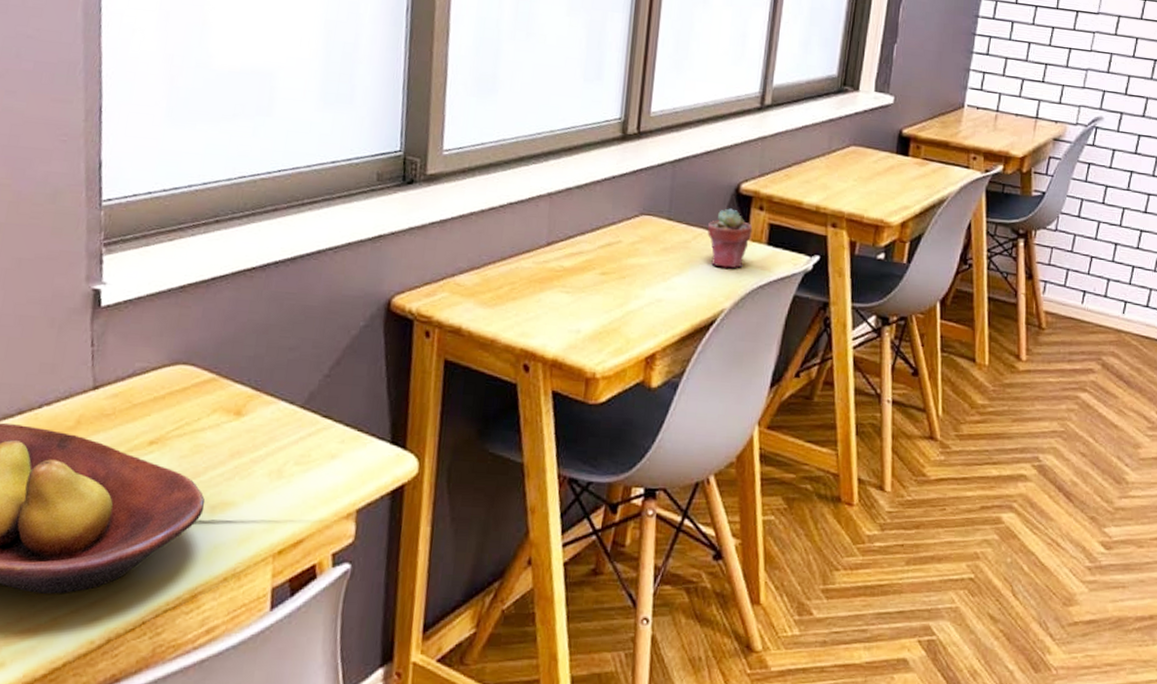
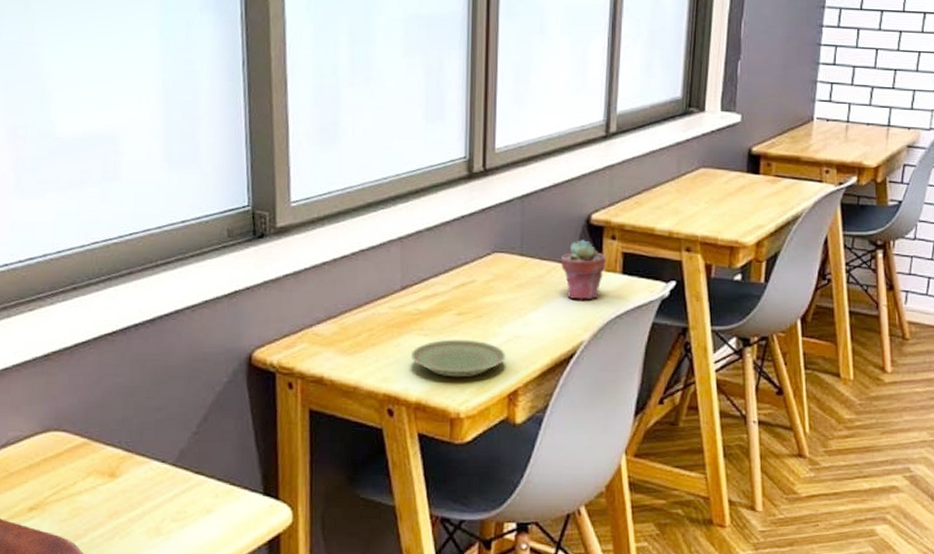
plate: none [551,298,647,337] -> present [410,339,506,378]

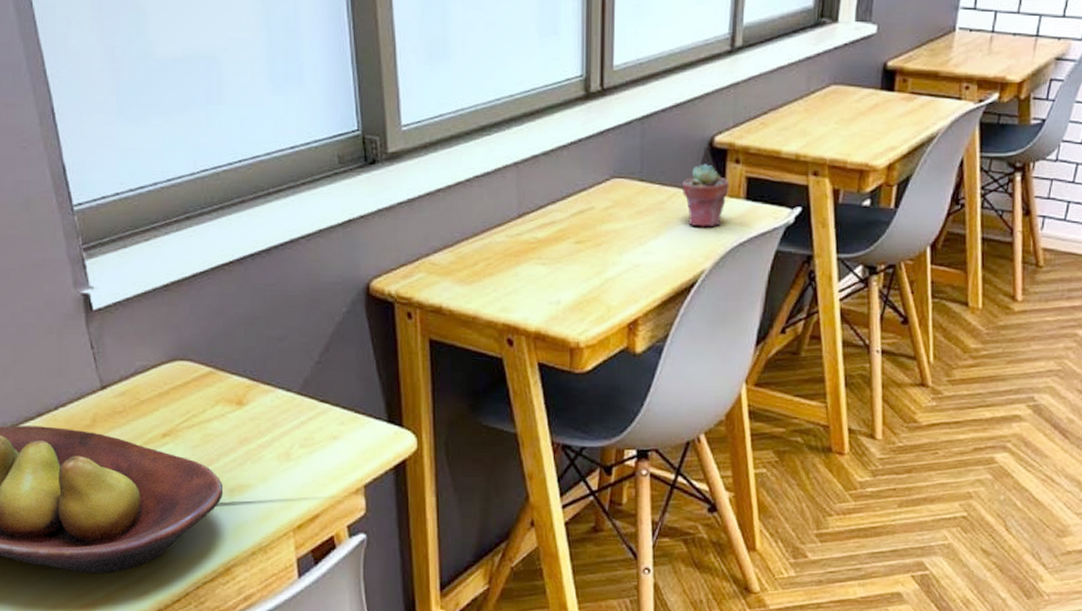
plate: present [410,339,506,378] -> none [529,268,626,307]

